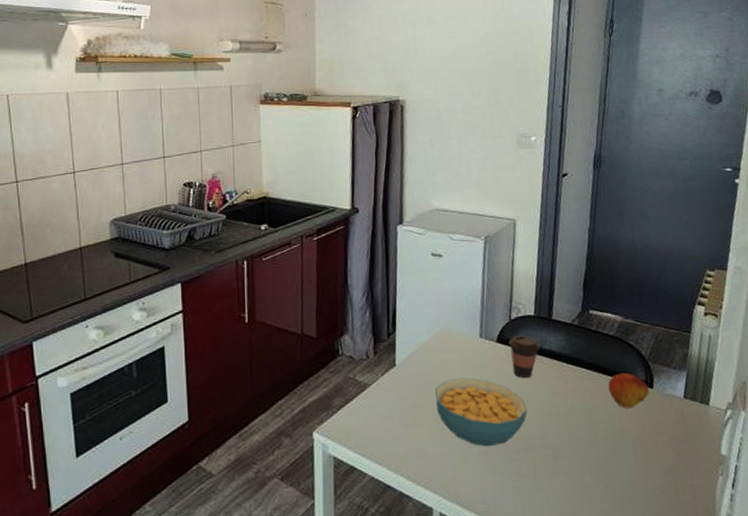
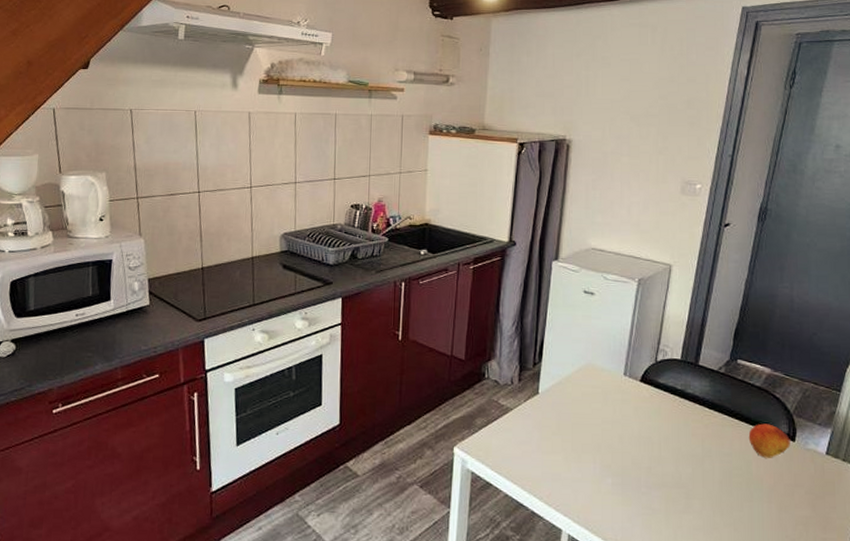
cereal bowl: present [435,377,527,447] -> none [575,411,664,480]
coffee cup: present [508,335,540,379] -> none [652,376,683,419]

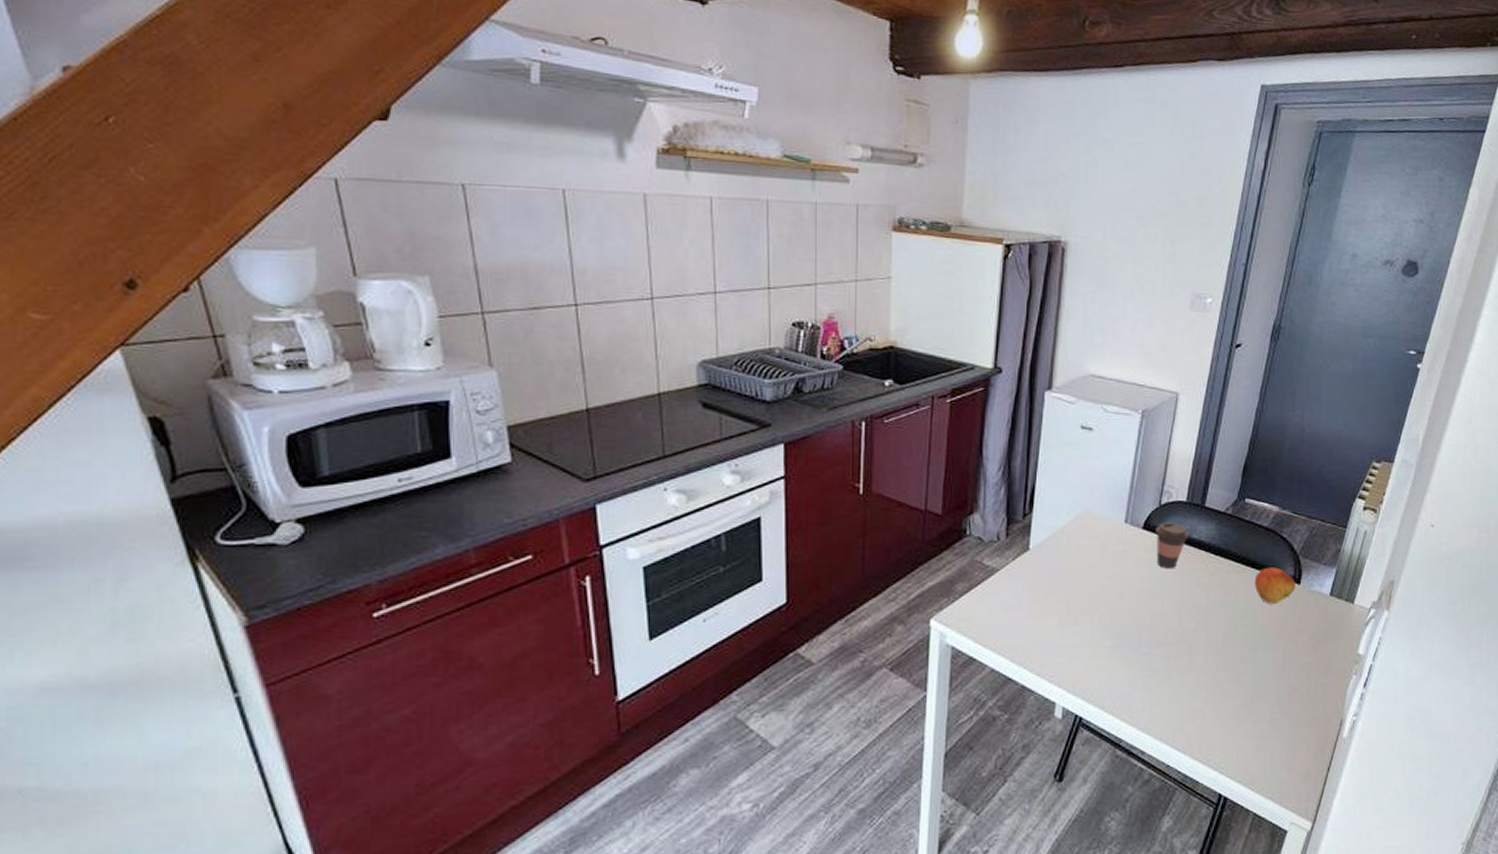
coffee cup: none [652,376,683,419] -> present [1155,522,1188,569]

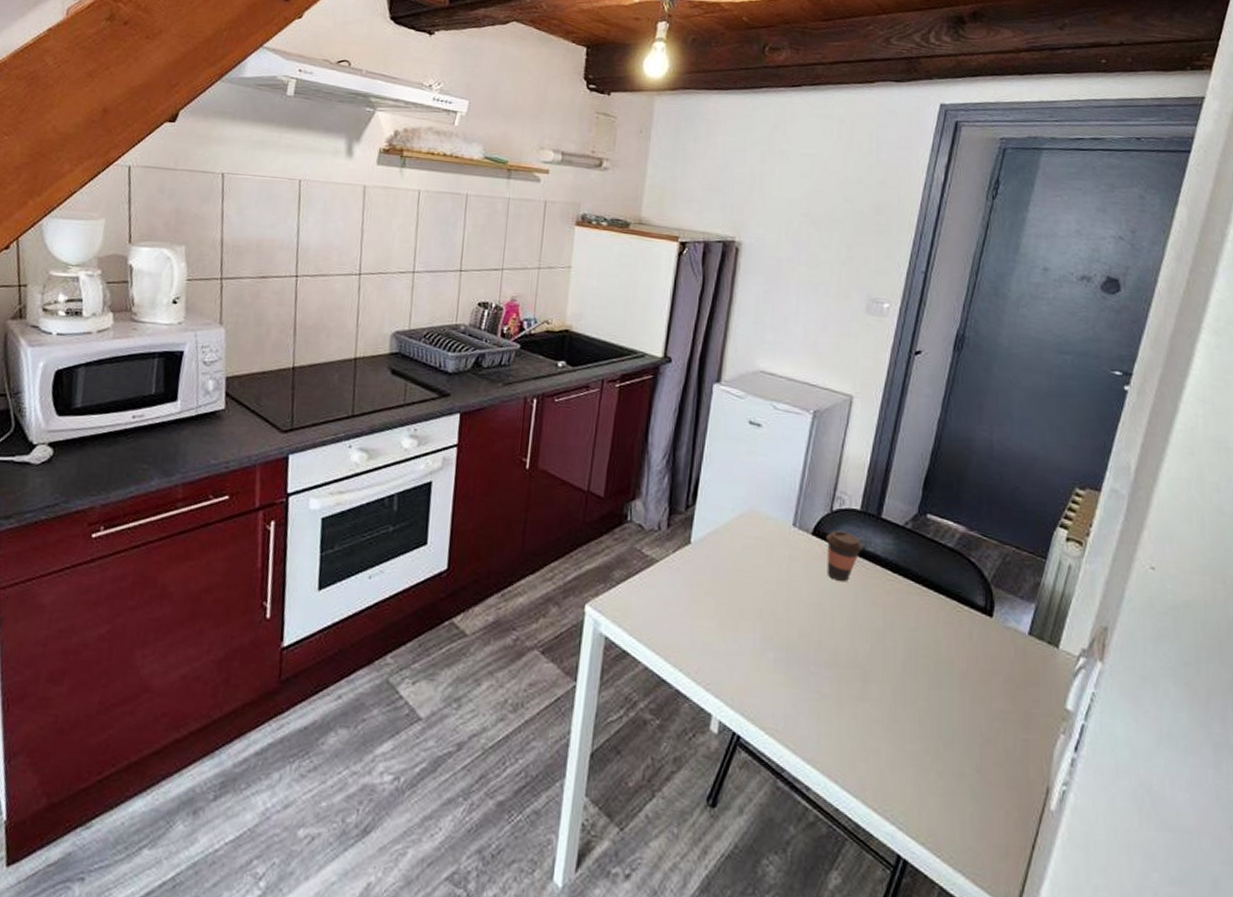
fruit: present [1254,567,1296,604] -> none [938,593,987,637]

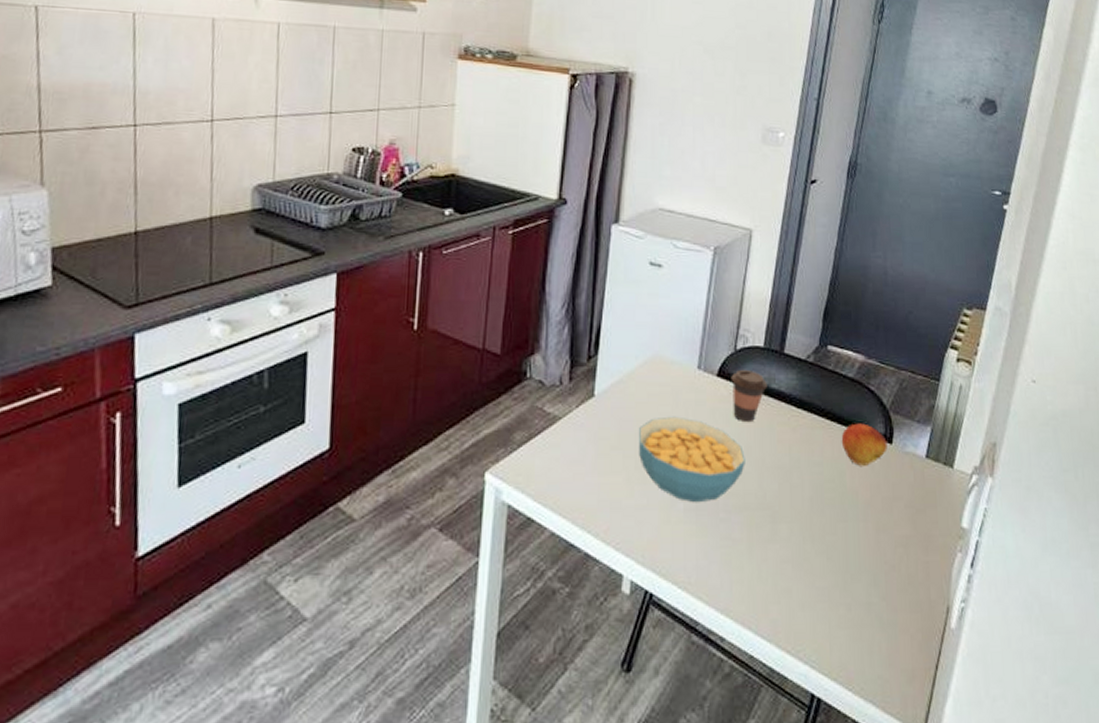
cereal bowl: none [732,569,838,655] -> present [639,416,745,503]
fruit: none [938,593,987,637] -> present [841,423,887,466]

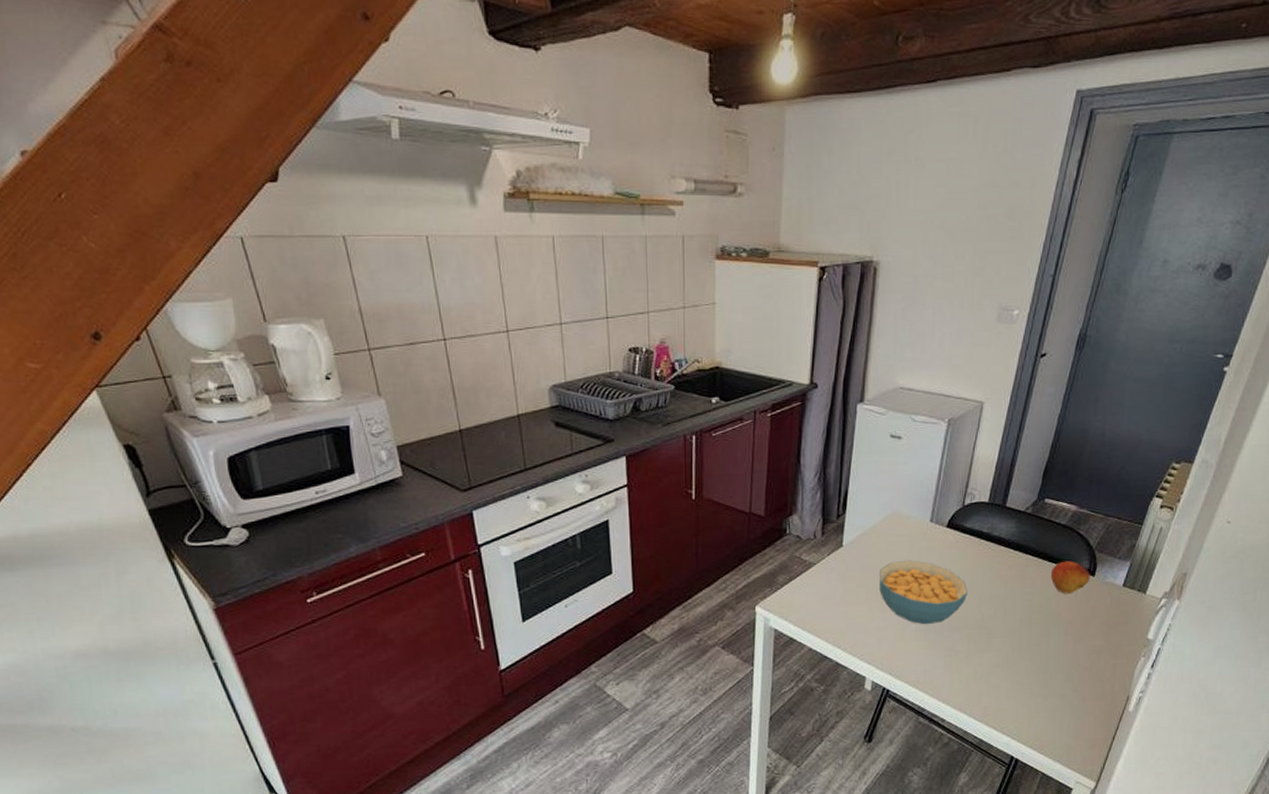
coffee cup: present [731,369,767,423] -> none [958,521,990,563]

